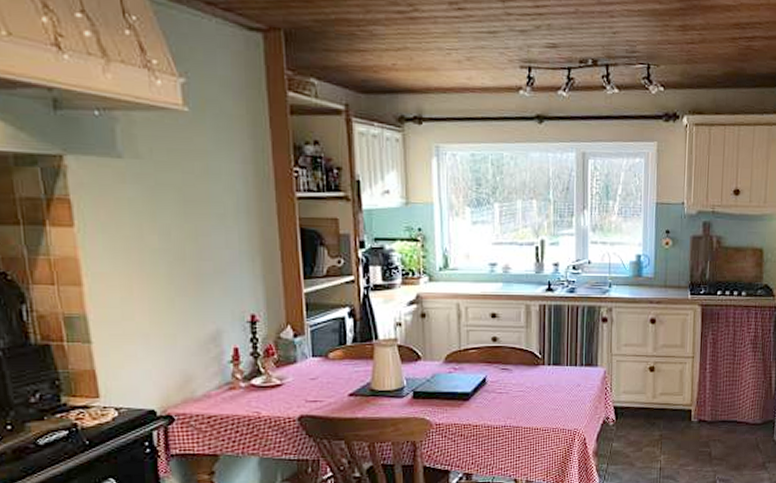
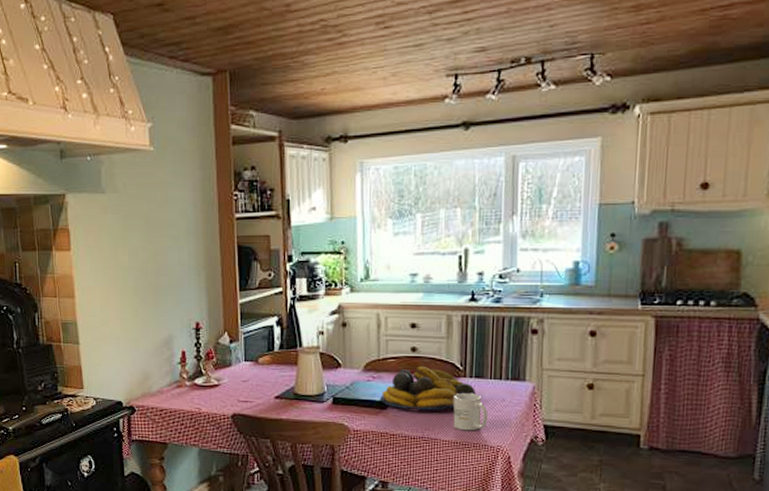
fruit bowl: none [462,355,553,400] -> present [380,366,475,411]
mug: none [533,381,566,417] -> present [453,393,489,431]

